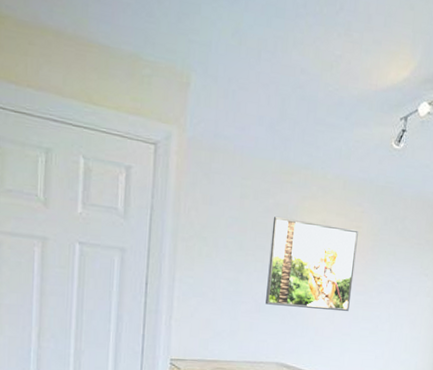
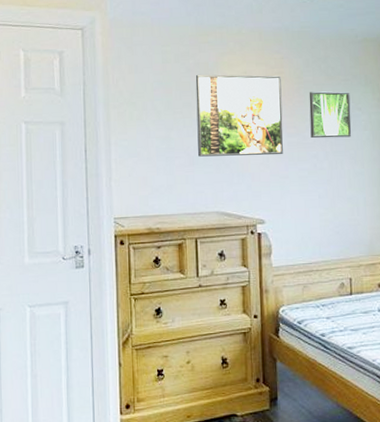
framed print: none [377,251,421,302] -> present [309,91,352,139]

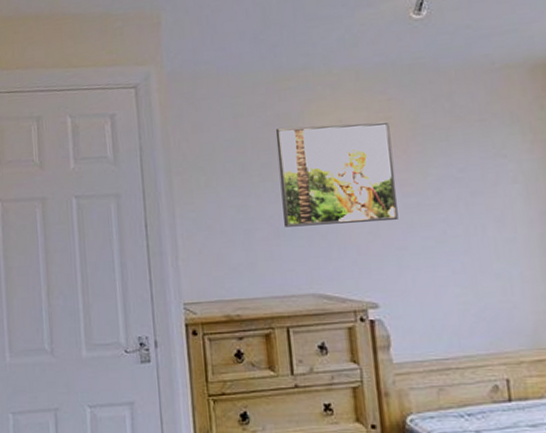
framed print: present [309,91,352,139] -> none [429,135,495,198]

